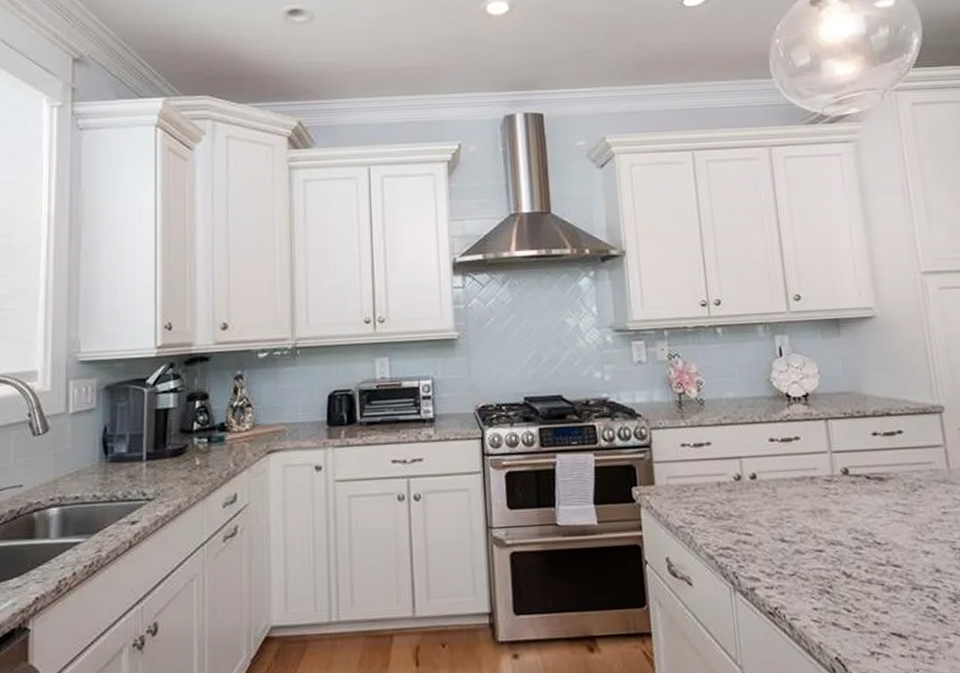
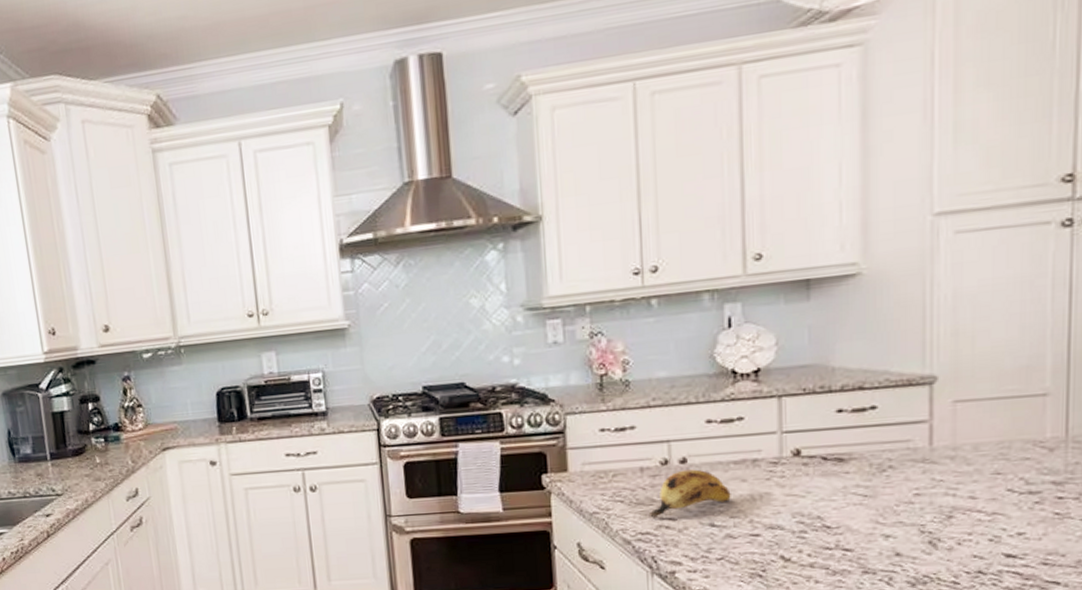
banana: none [727,485,796,533] -> present [648,469,731,518]

